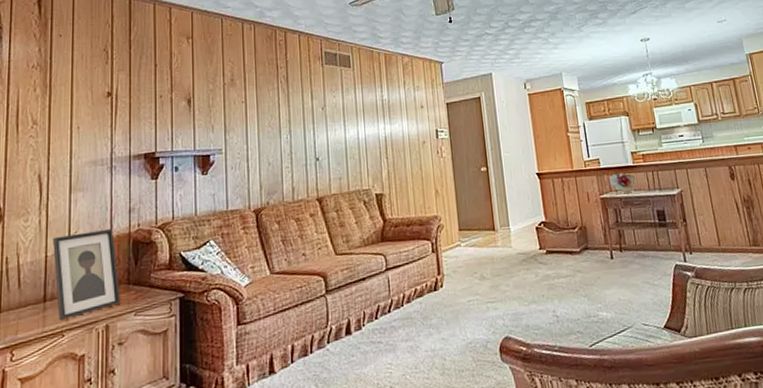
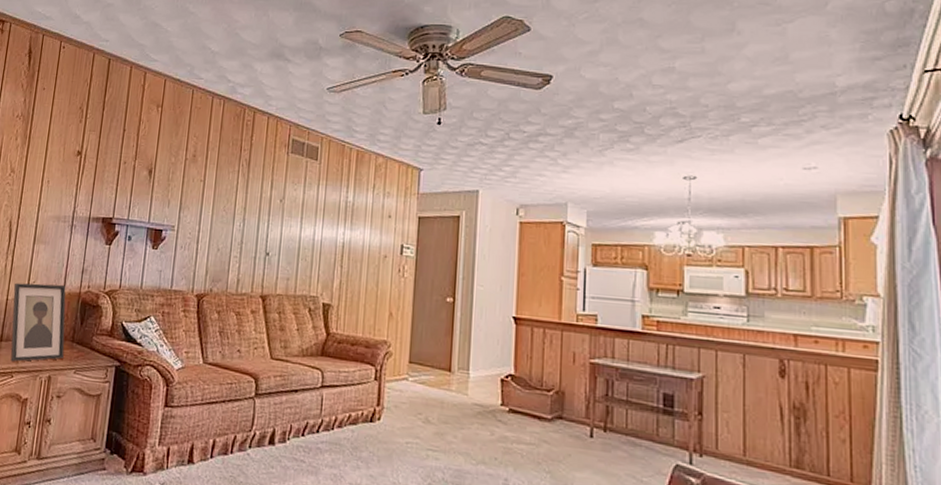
flower bouquet: present [609,173,635,194] -> none [605,337,641,365]

